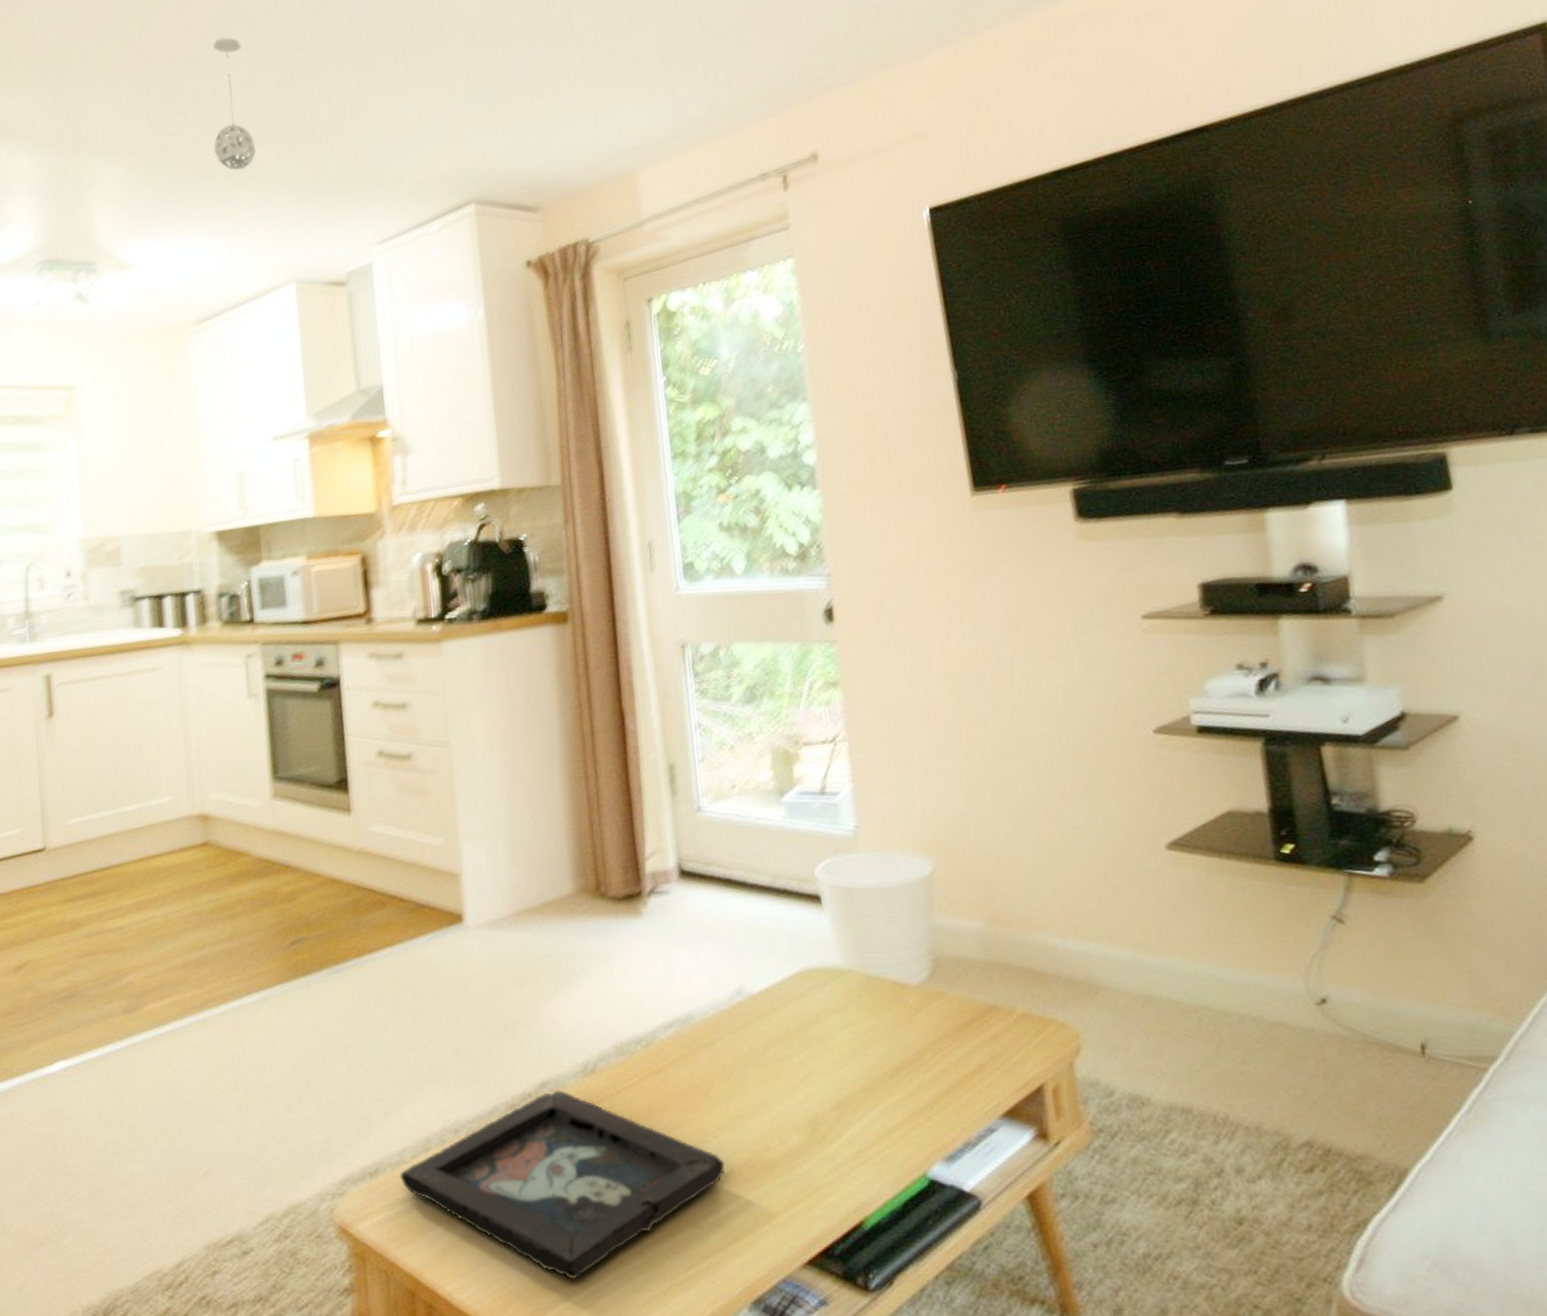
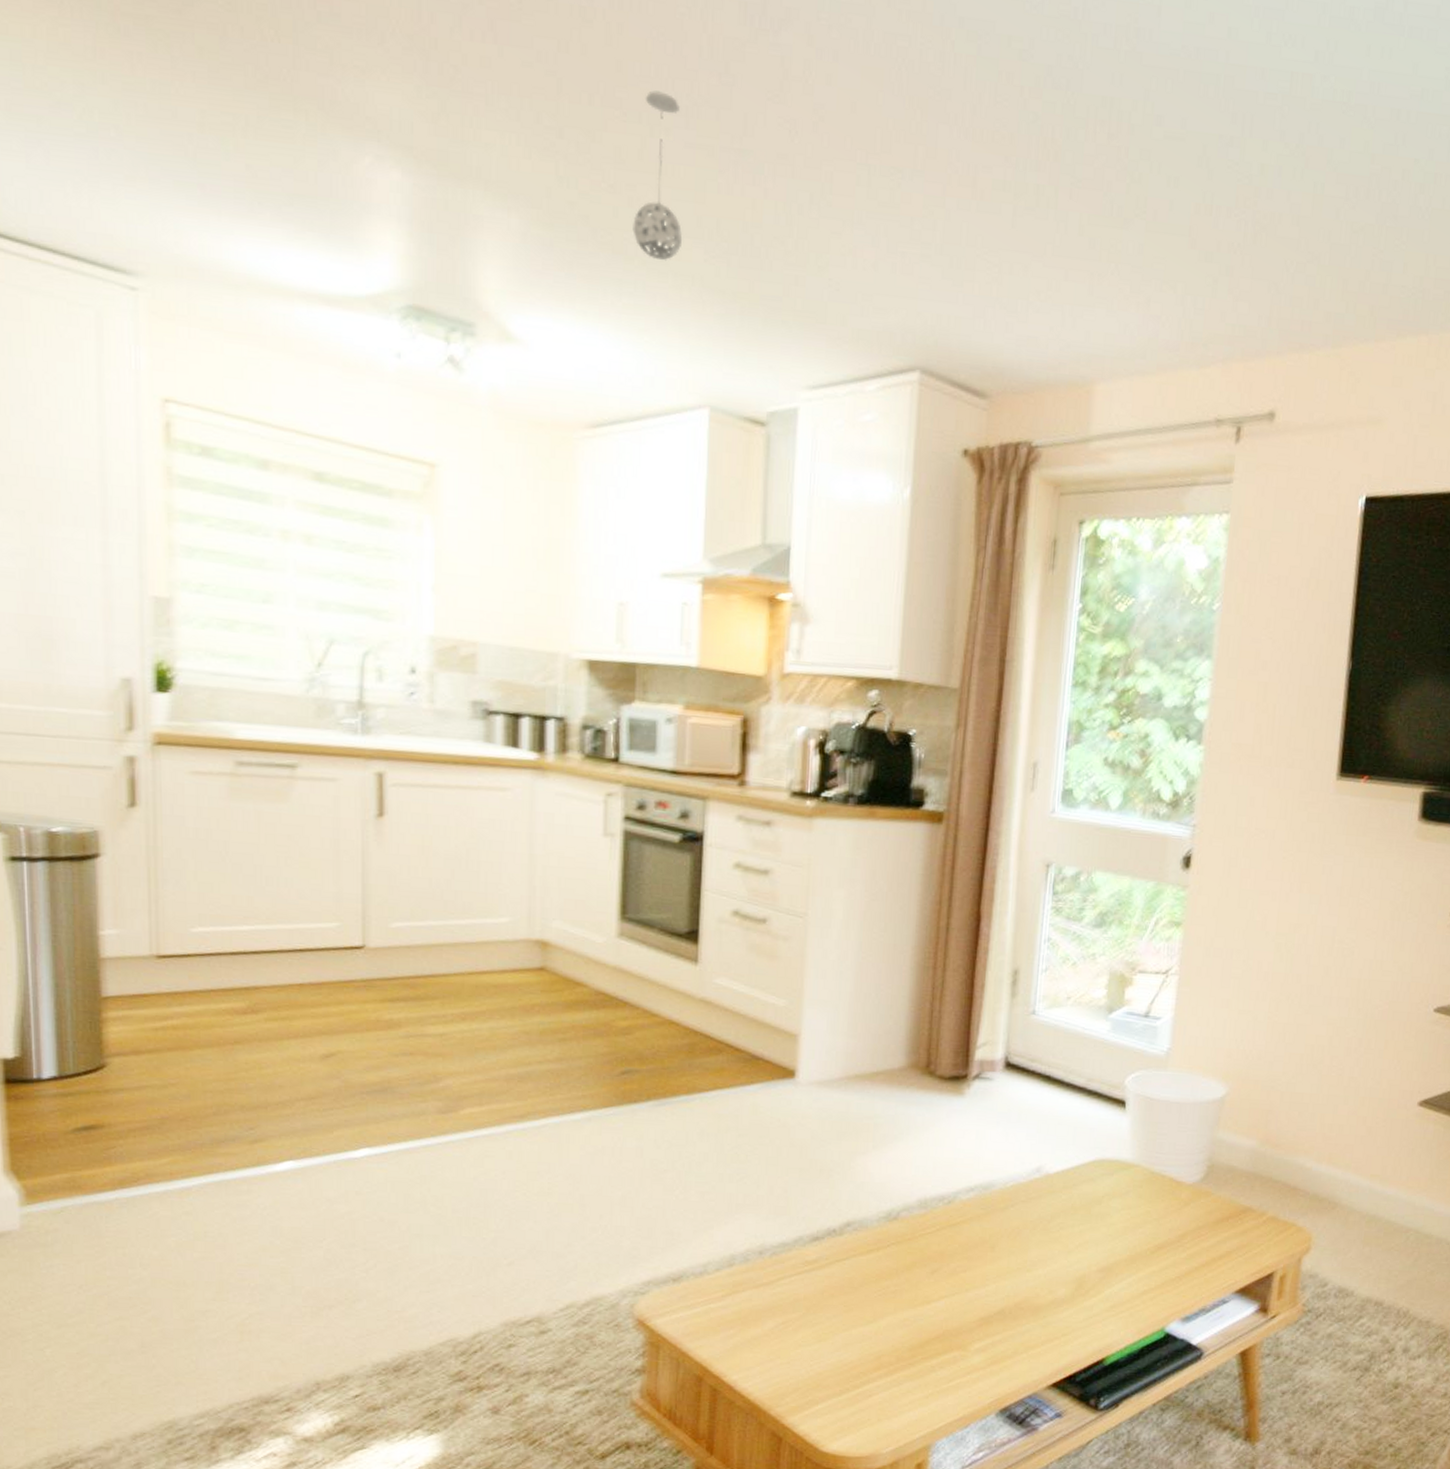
decorative tray: present [399,1090,725,1279] -> none [701,1230,998,1380]

